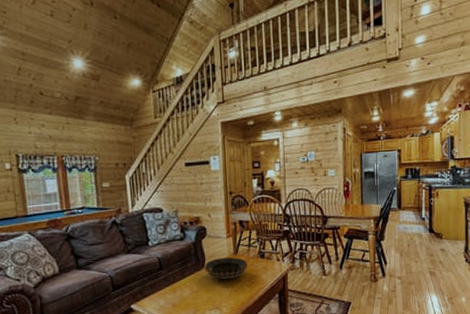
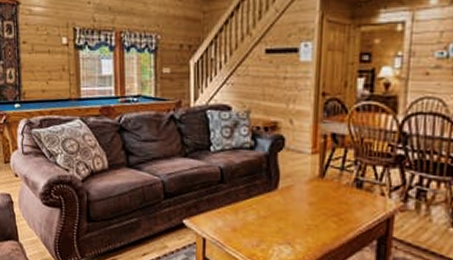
decorative bowl: present [204,257,248,279] -> none [277,179,337,209]

